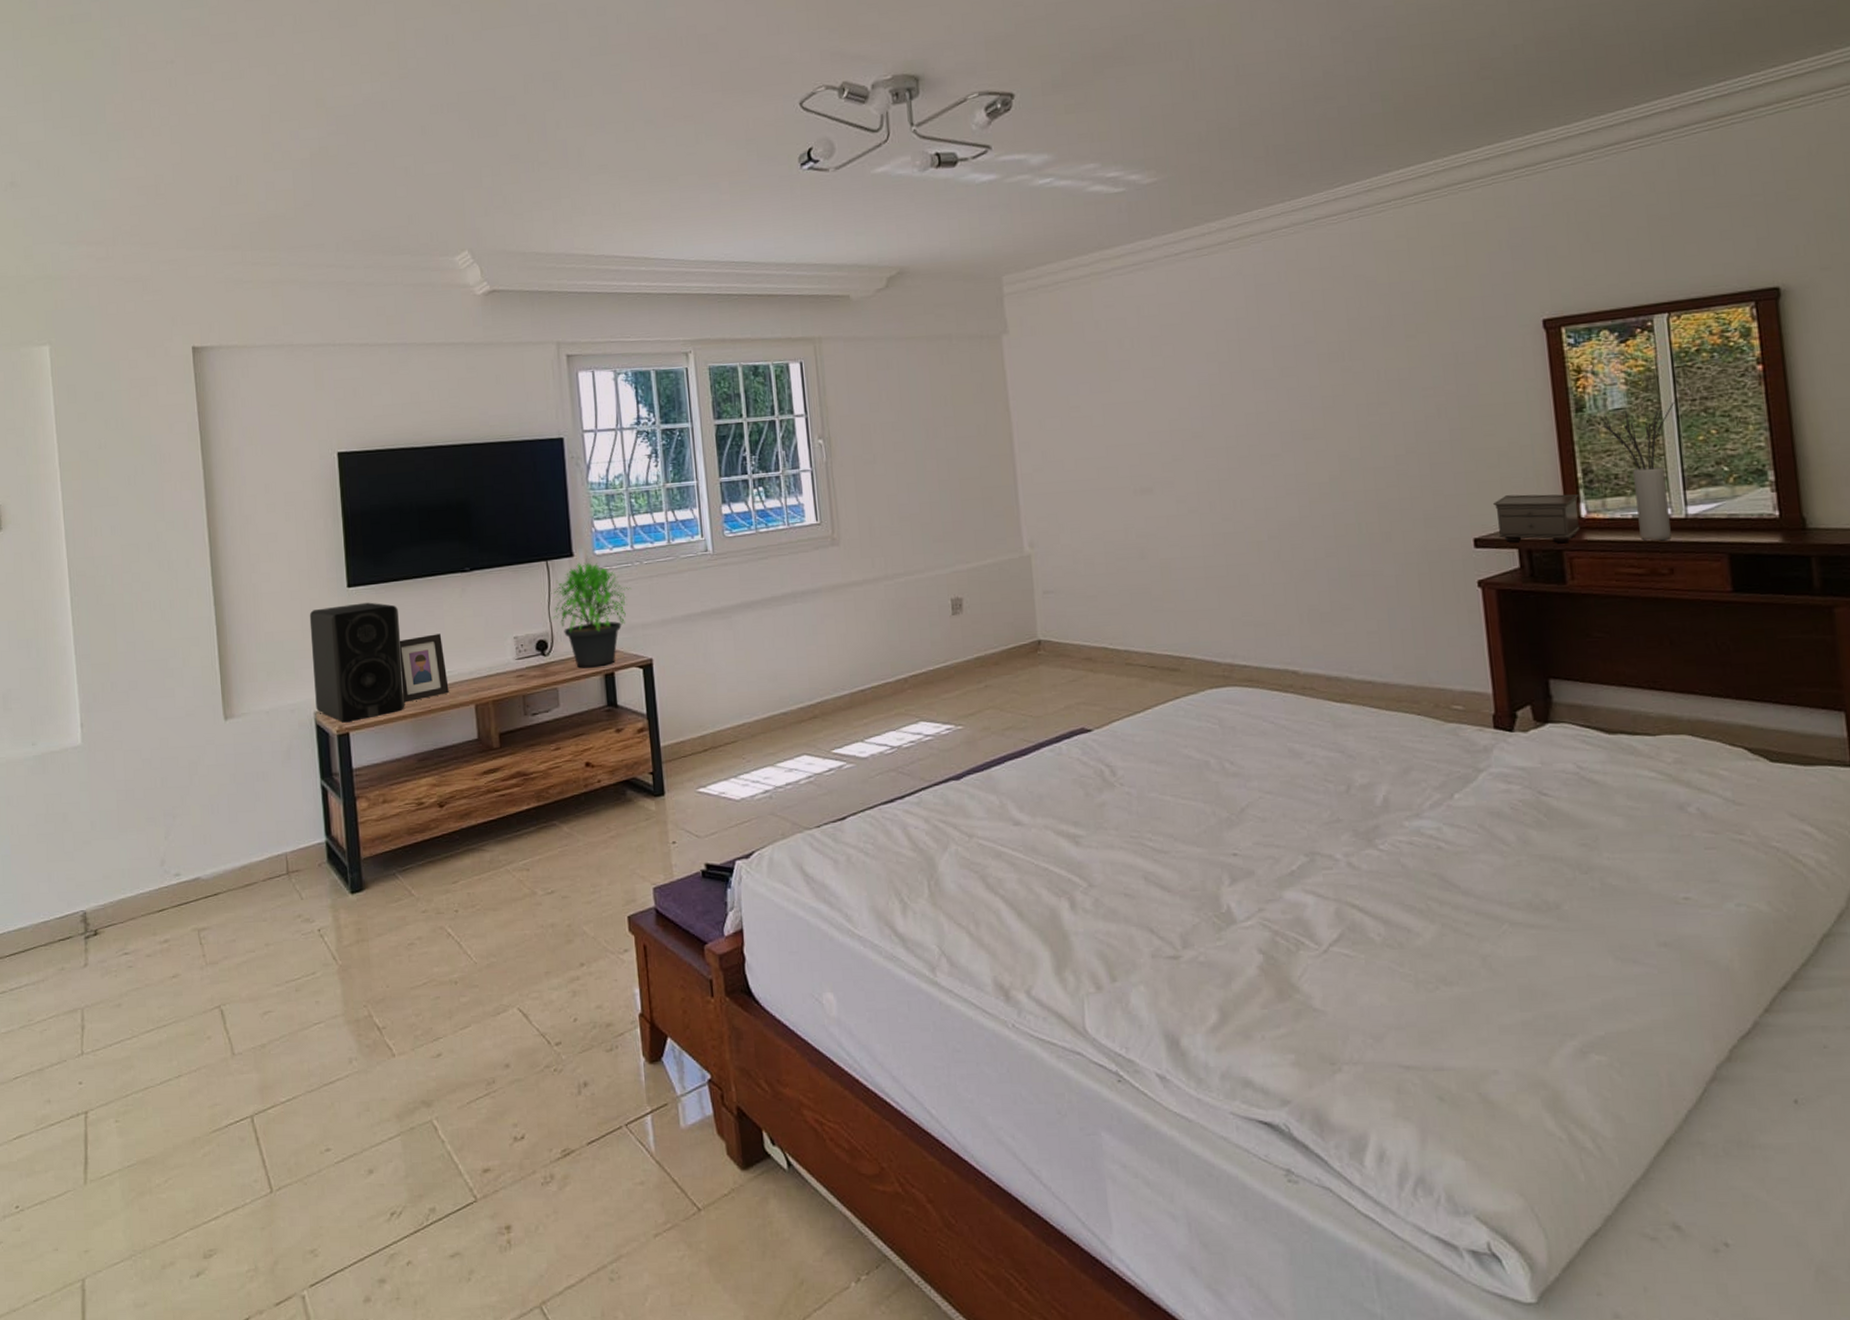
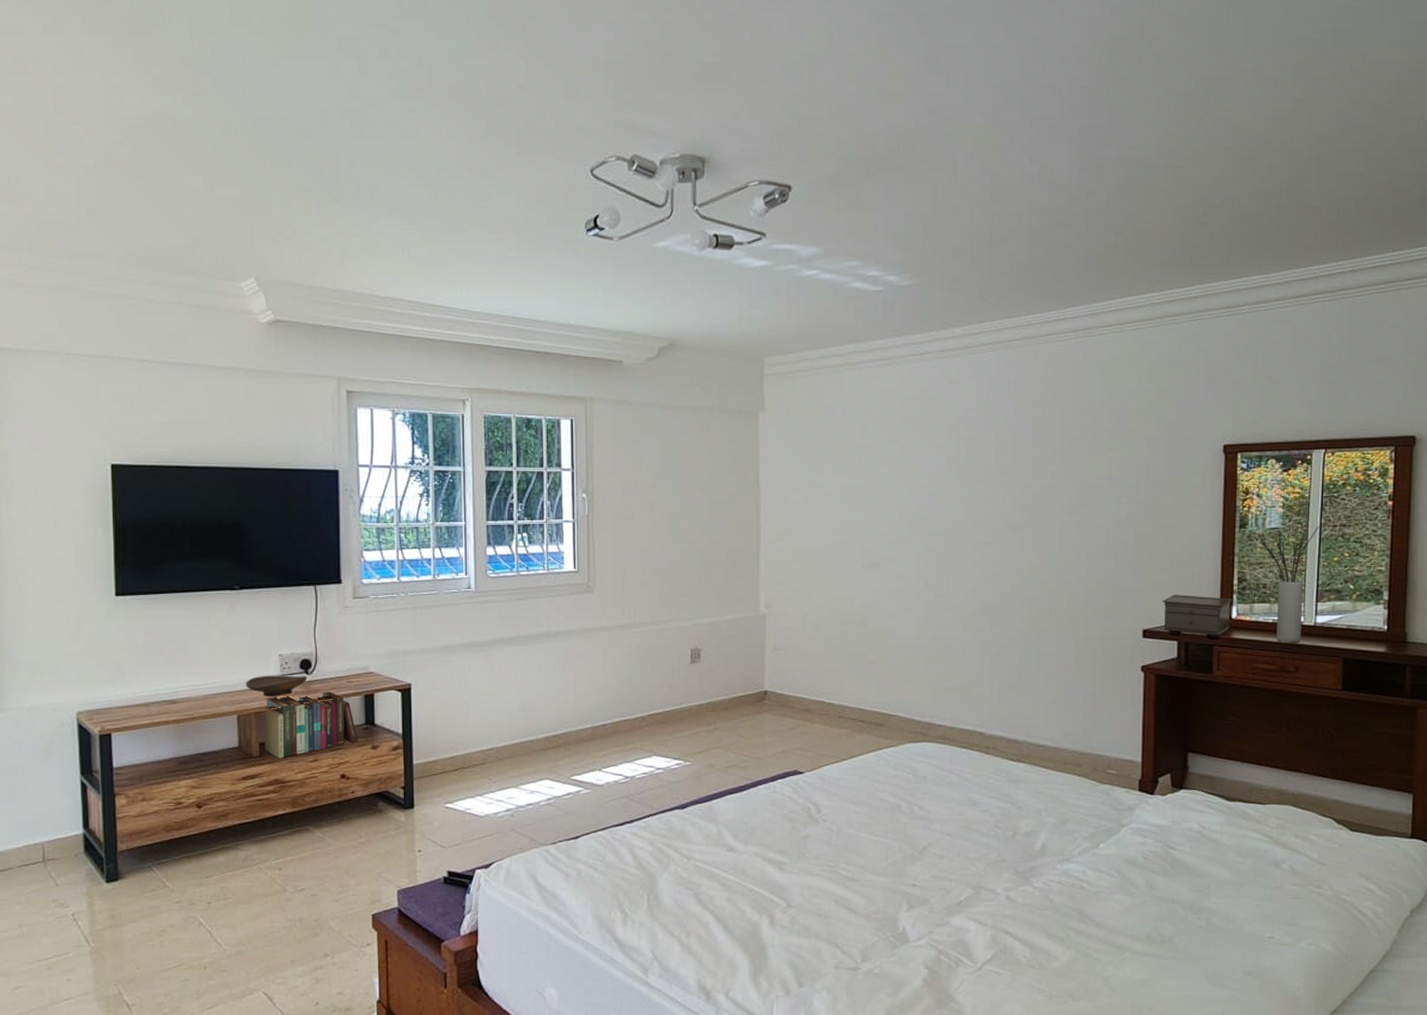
speaker: present [309,602,405,723] -> none [75,612,168,724]
picture frame: present [400,634,449,703] -> none [166,646,212,709]
decorative bowl: none [482,657,545,684] -> present [246,675,308,697]
books: none [502,672,601,749] -> present [264,690,358,759]
potted plant: present [550,562,631,668] -> none [316,590,395,688]

